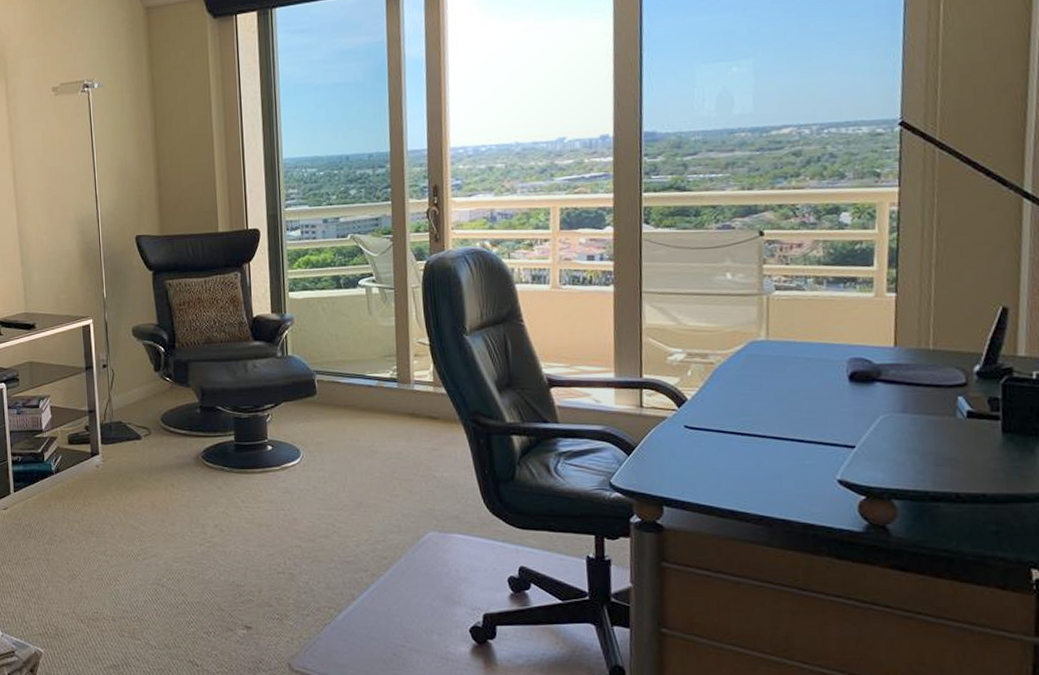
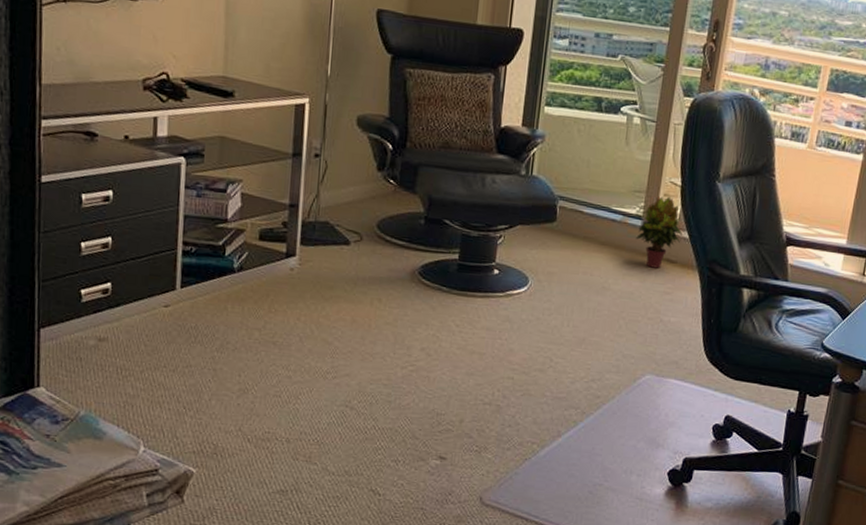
potted plant: none [394,356,440,427] -> present [636,196,682,269]

